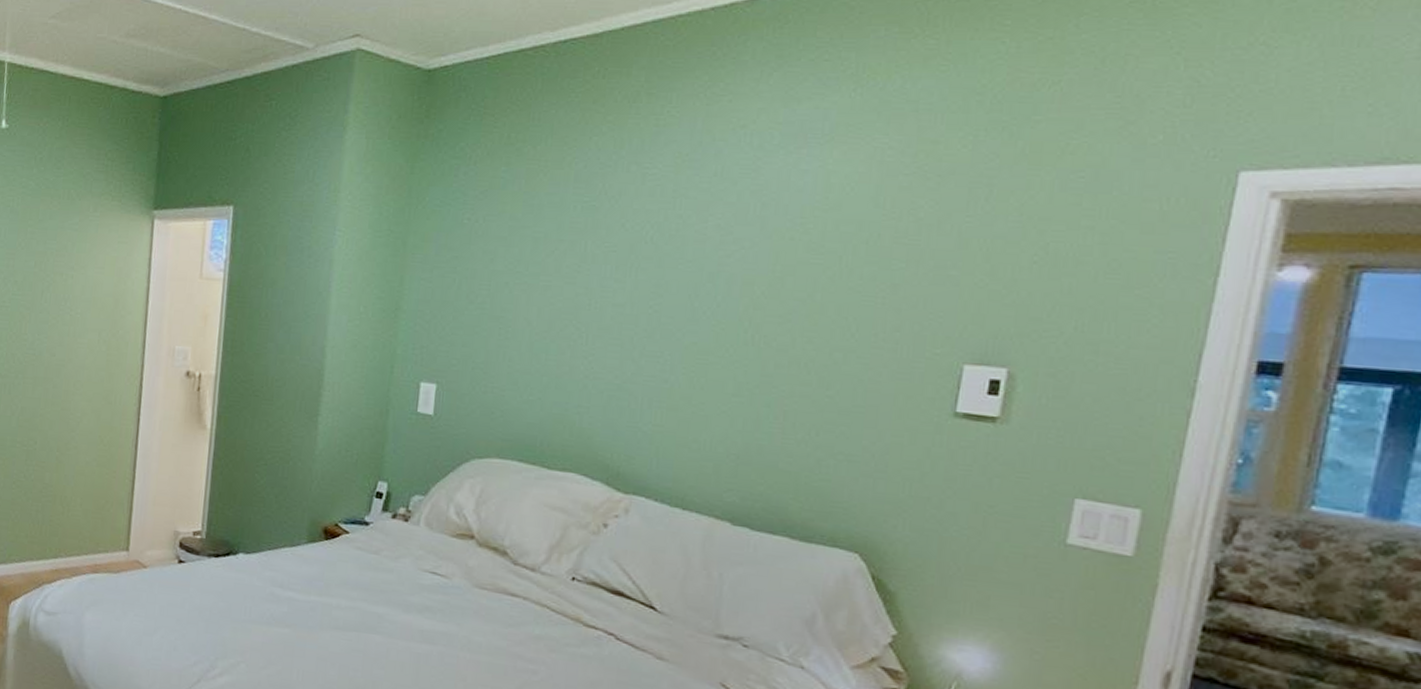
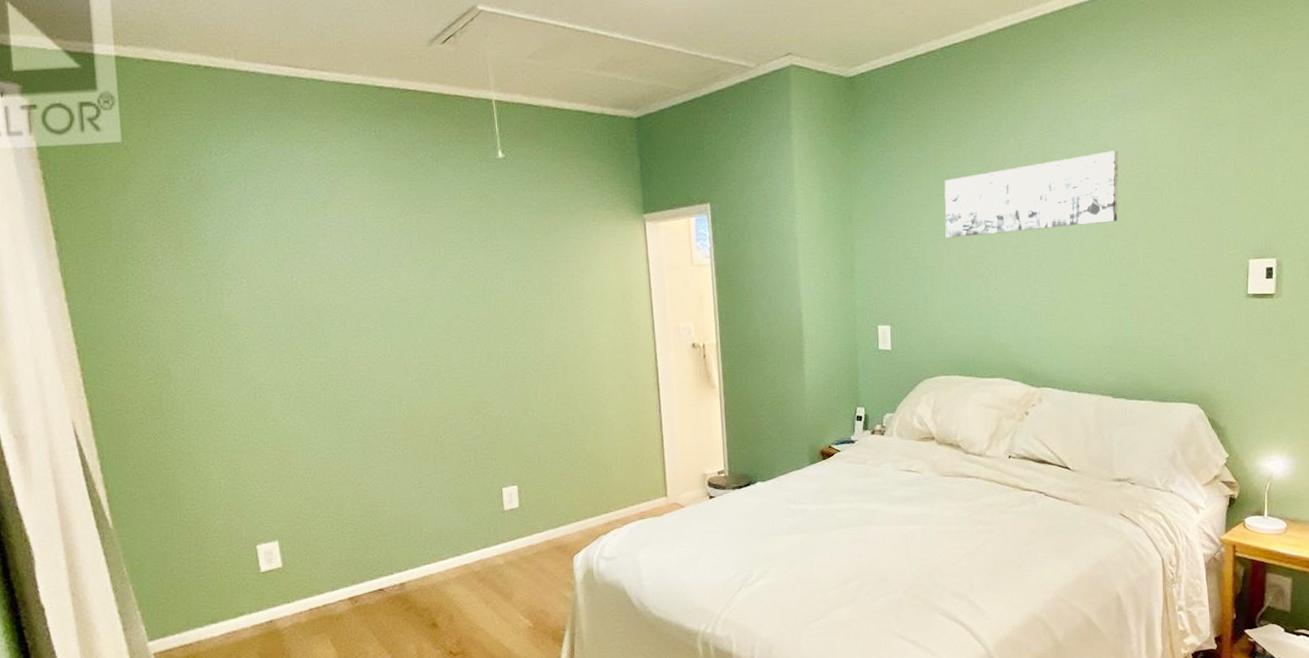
wall art: none [526,194,784,289] -> present [944,150,1119,238]

